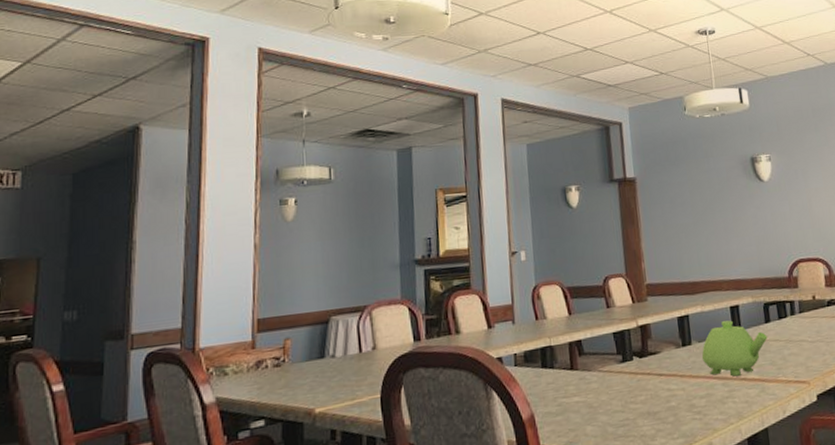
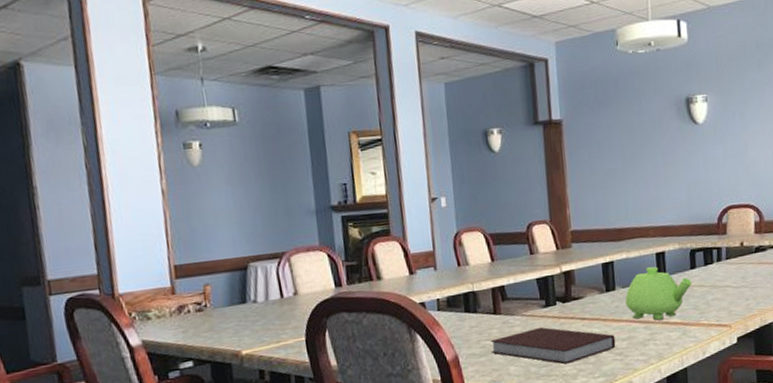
notebook: none [567,383,694,424] -> present [490,327,616,364]

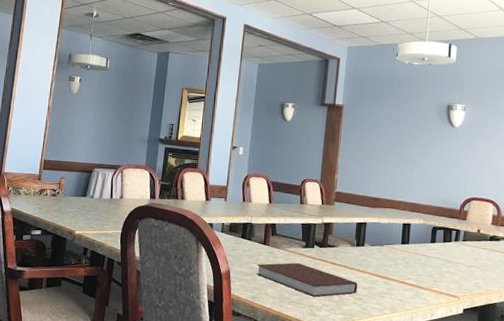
teapot: present [625,266,692,321] -> none [370,234,430,279]

